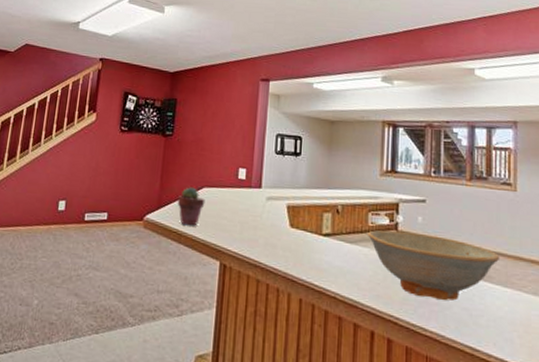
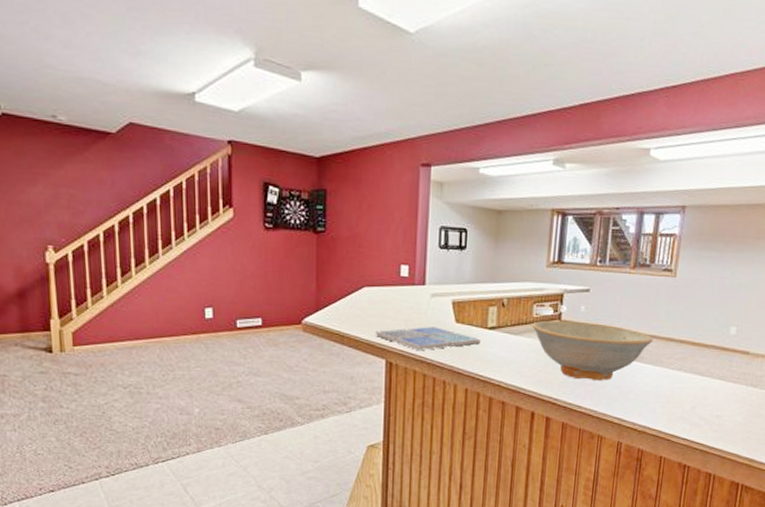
potted succulent: present [177,187,206,226] -> none [336,287,367,327]
drink coaster: none [211,229,315,254] -> present [375,327,481,350]

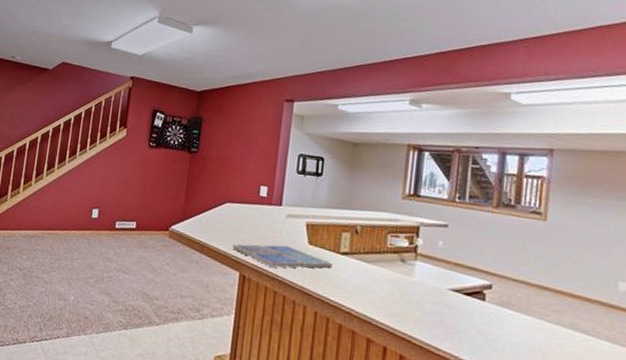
dish: present [532,320,654,381] -> none [386,251,523,324]

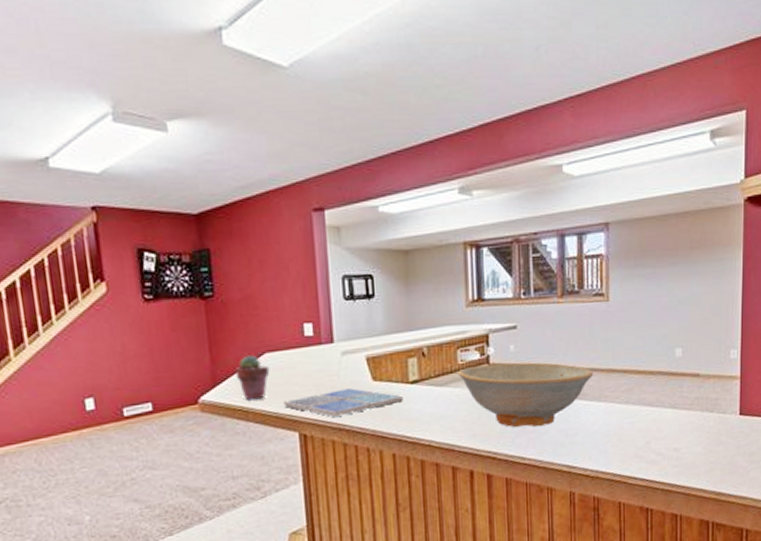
potted succulent: none [200,202,228,239] -> present [235,355,270,401]
dish: none [386,251,523,324] -> present [458,362,594,428]

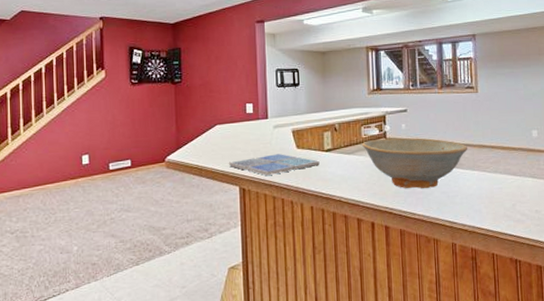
potted succulent: present [235,355,270,401] -> none [194,126,220,161]

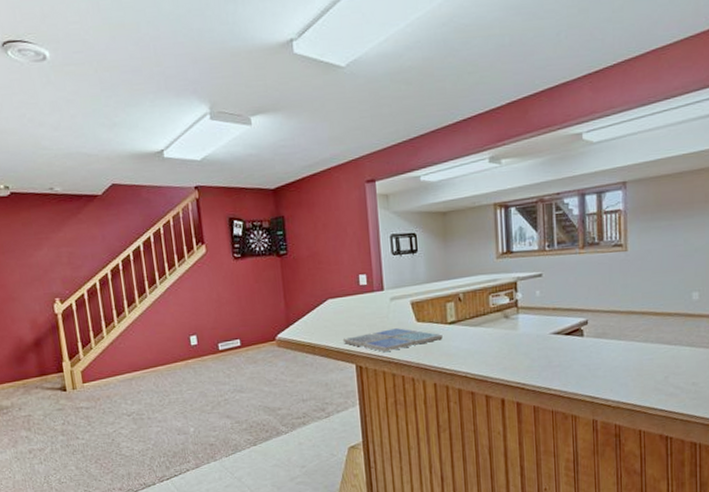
dish: present [362,138,468,189] -> none [490,305,614,363]

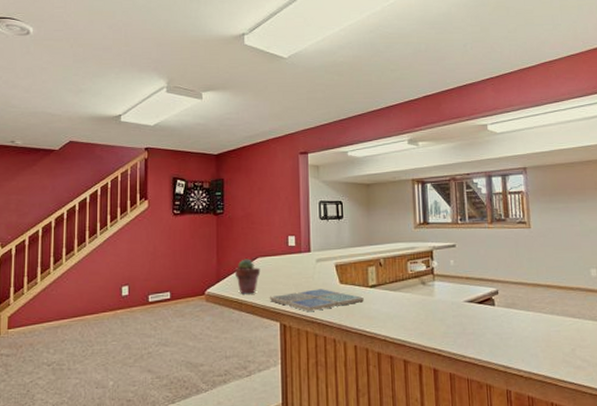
potted succulent: none [304,301,332,338] -> present [234,259,261,294]

